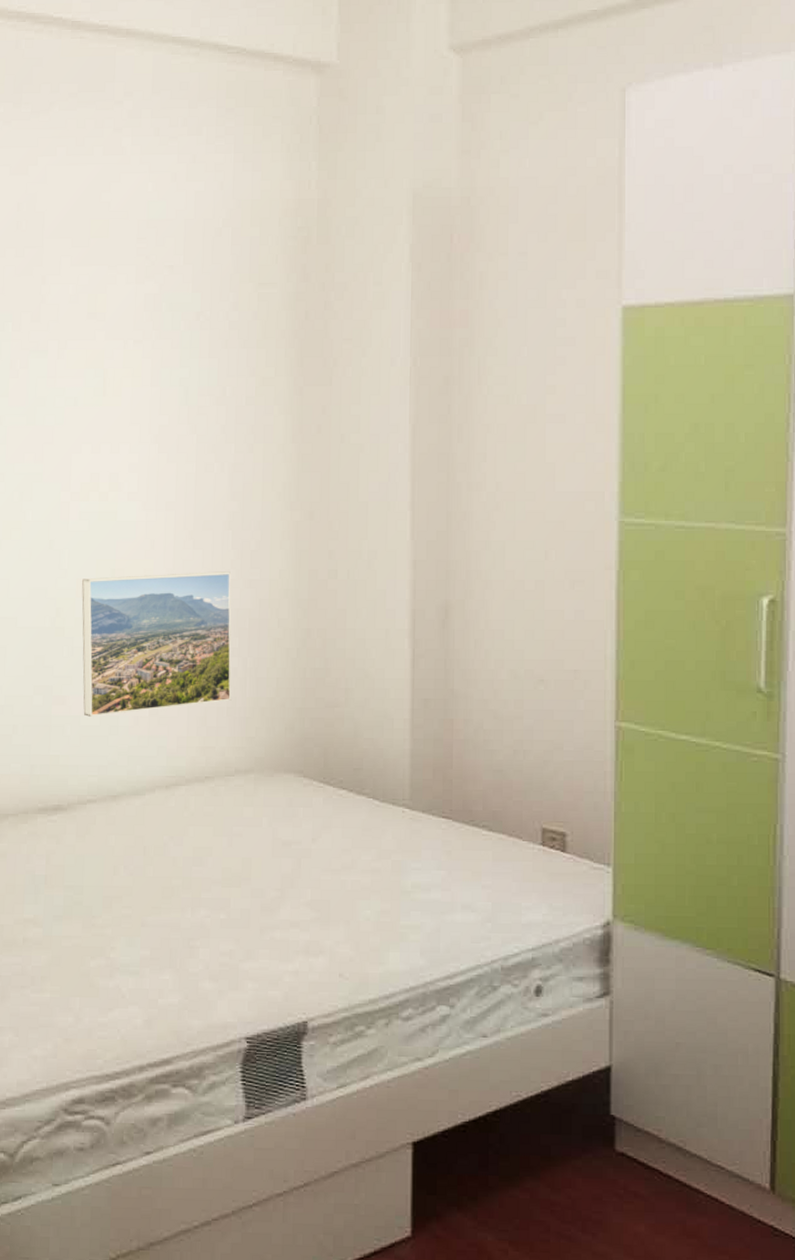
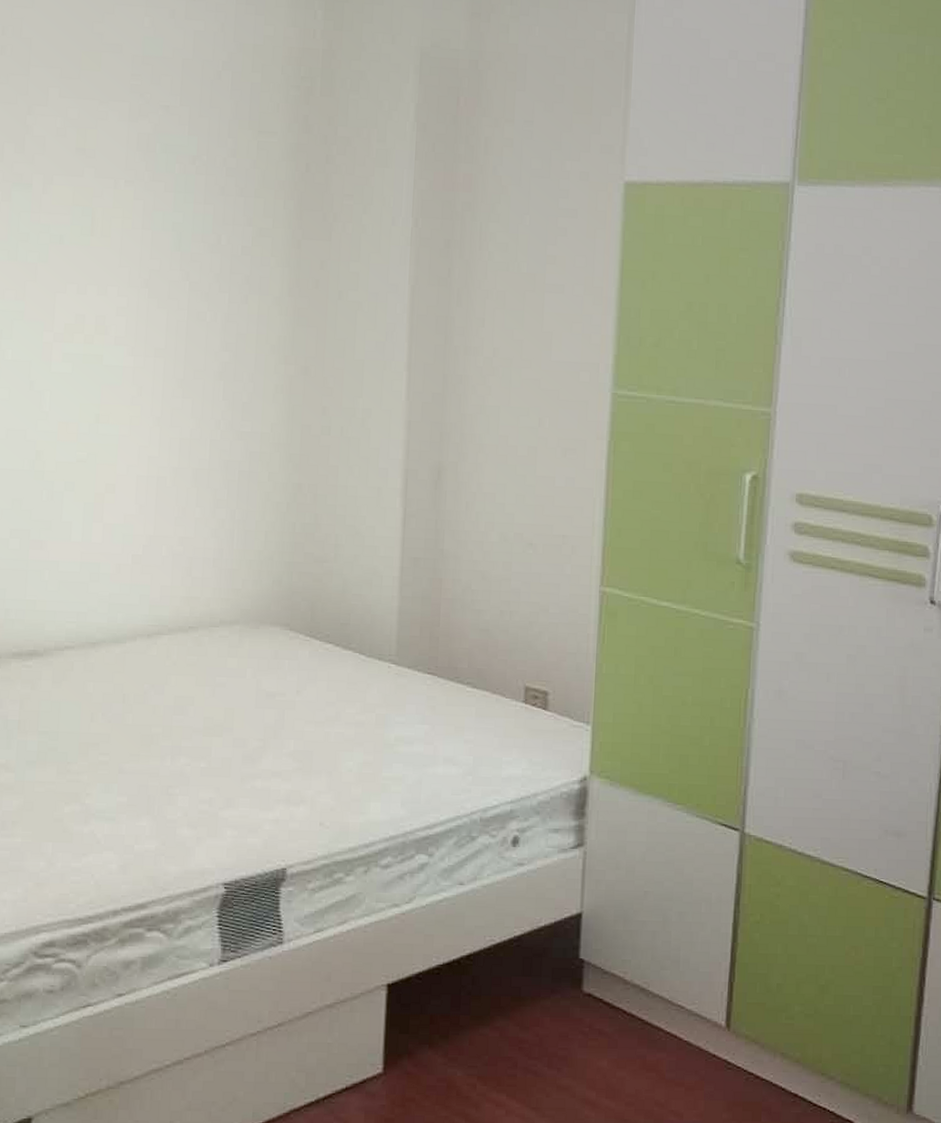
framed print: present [82,572,232,717] -> none [62,421,222,563]

